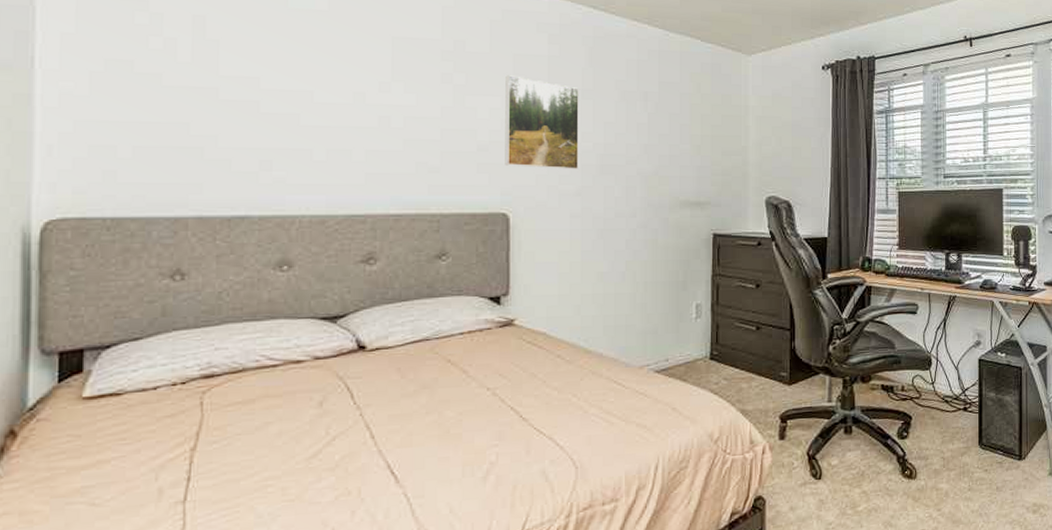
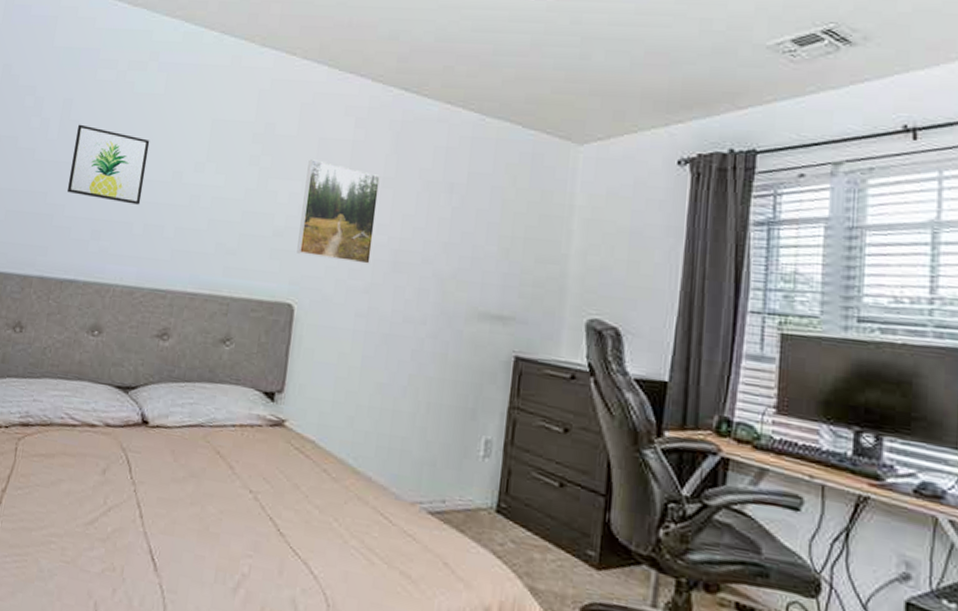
wall art: none [217,44,319,130] -> present [66,124,150,205]

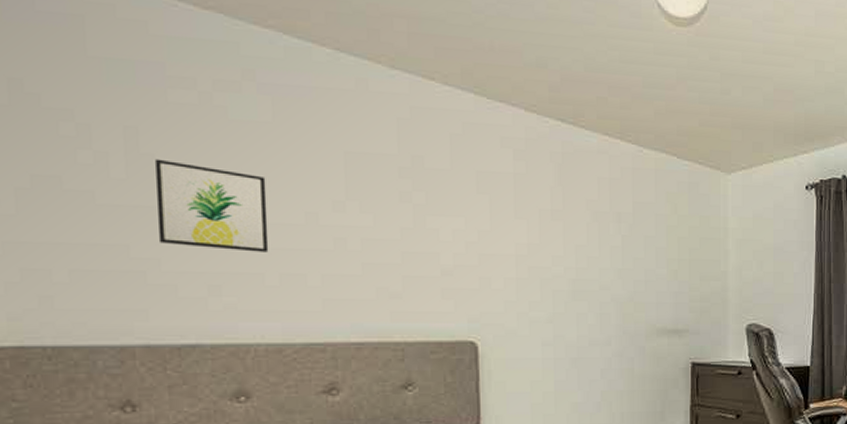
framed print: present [297,159,380,264] -> none [469,194,549,295]

